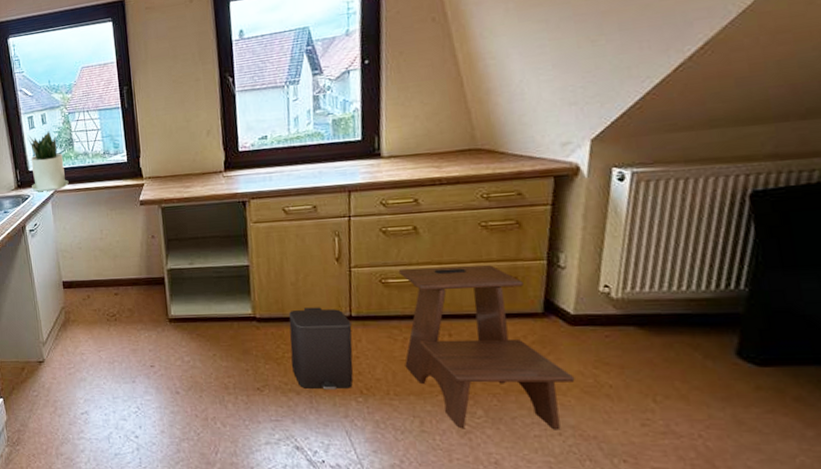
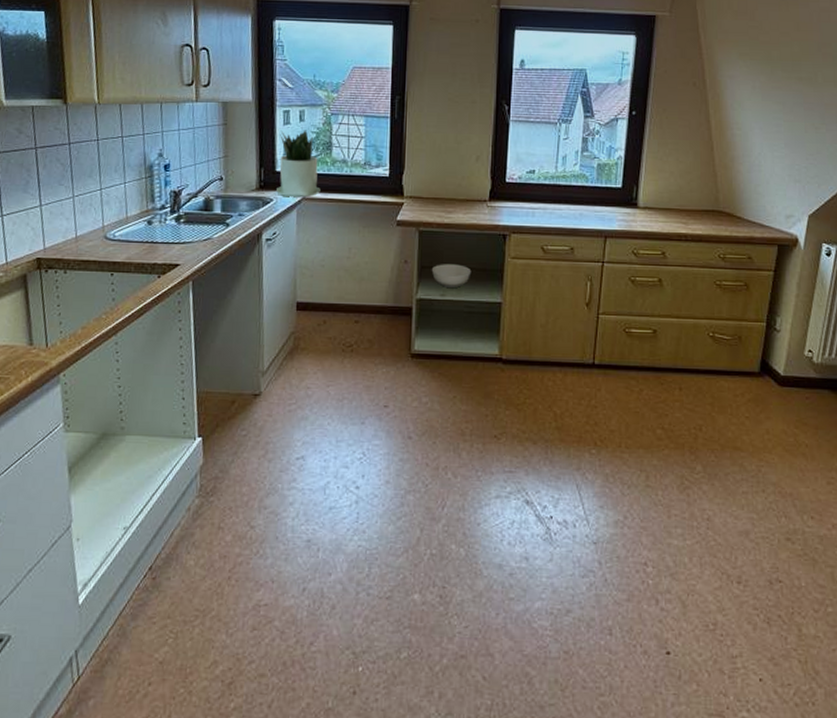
bowl: none [177,234,216,256] -> present [431,264,472,288]
pedal bin: present [289,307,354,390] -> none [532,352,593,440]
step stool: present [398,265,575,430] -> none [638,319,779,487]

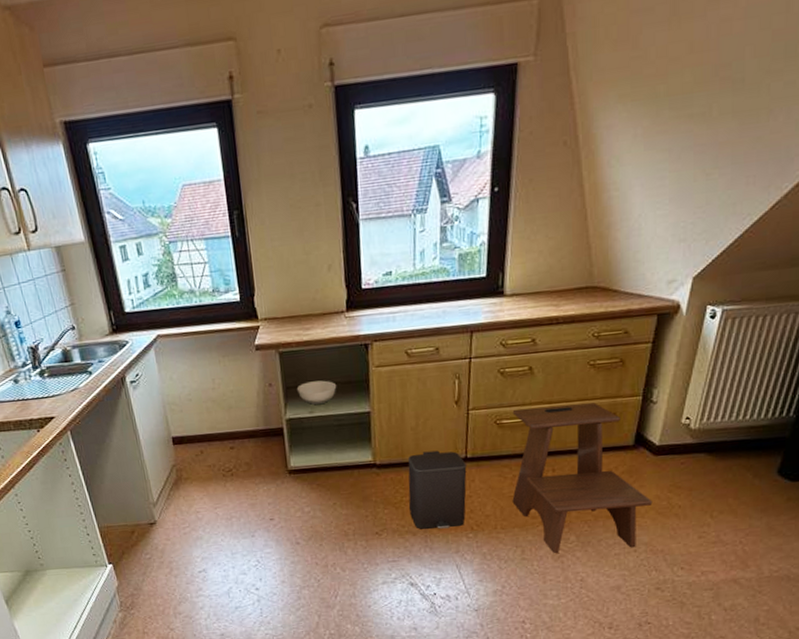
planter: present [277,130,321,198] -> none [121,263,174,338]
pedal bin: none [532,352,593,440] -> present [408,450,467,529]
step stool: none [638,319,779,487] -> present [512,402,653,553]

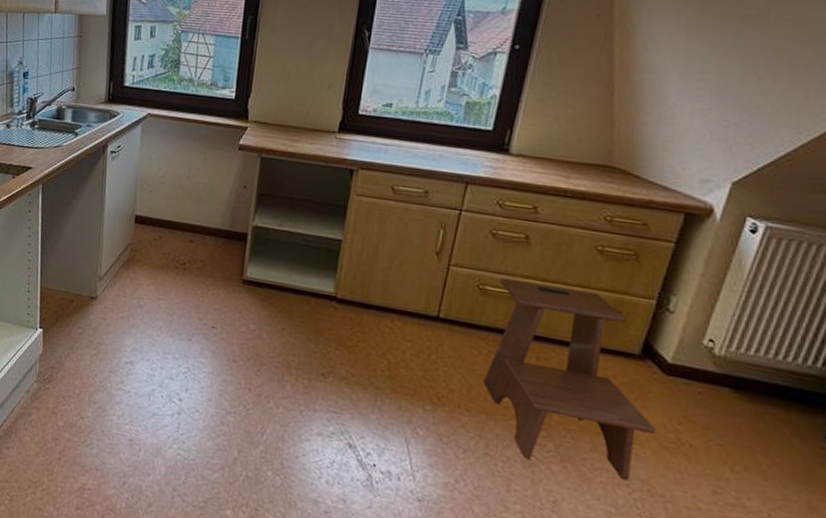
bowl: present [296,380,337,405] -> none [270,193,313,219]
pedal bin: present [408,450,467,529] -> none [363,298,437,394]

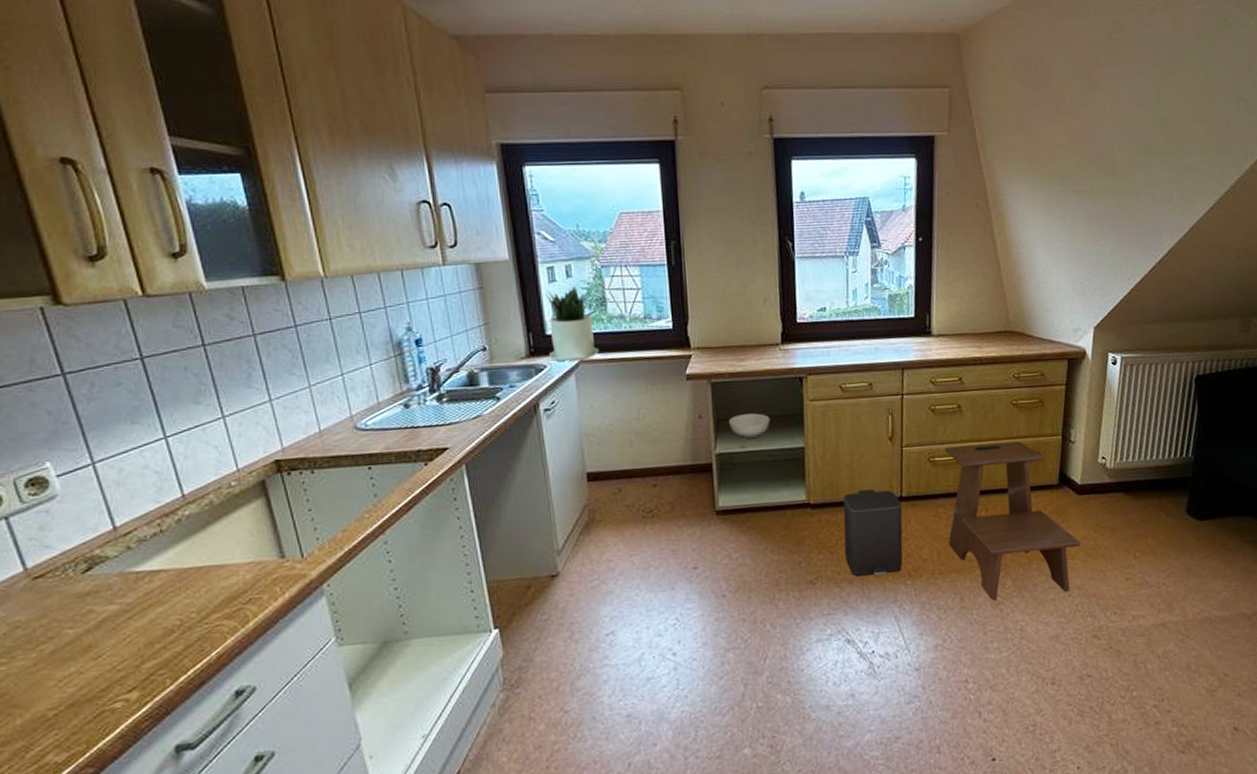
planter: none [124,45,166,114] -> present [546,286,599,362]
bowl: none [270,193,313,219] -> present [728,413,770,439]
pedal bin: none [363,298,437,394] -> present [843,489,903,577]

